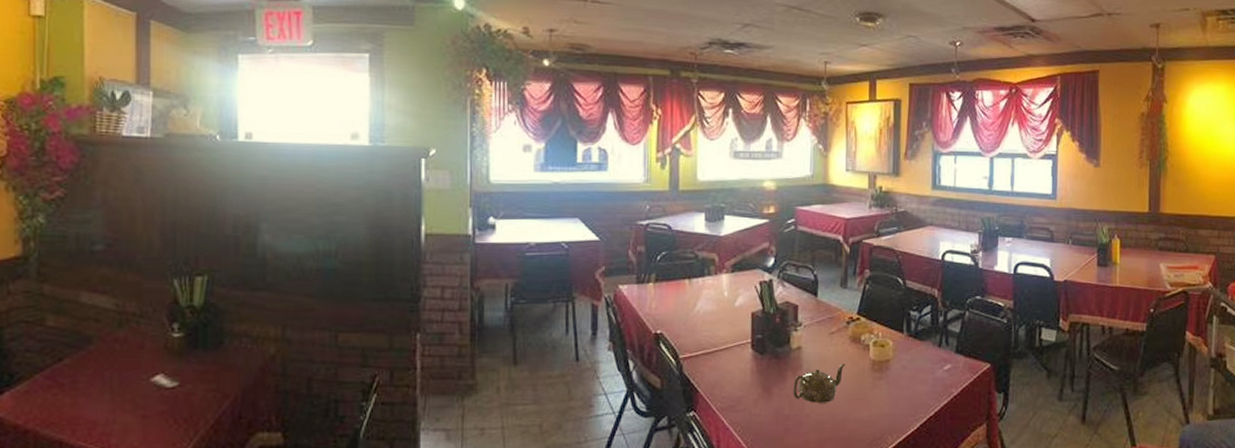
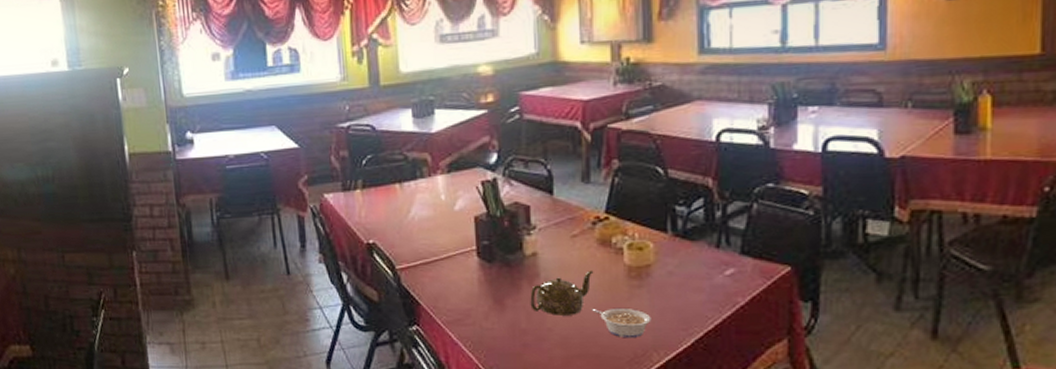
legume: none [842,396,888,423] -> present [591,308,651,339]

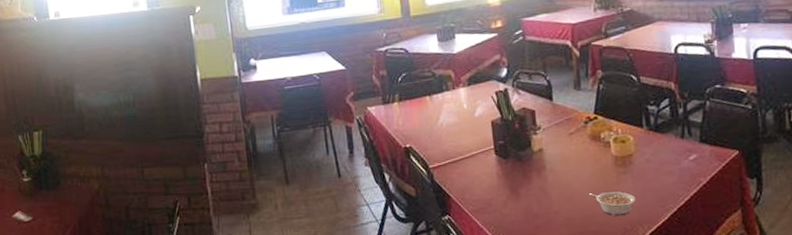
teapot: present [530,270,594,316] -> none [539,161,589,200]

